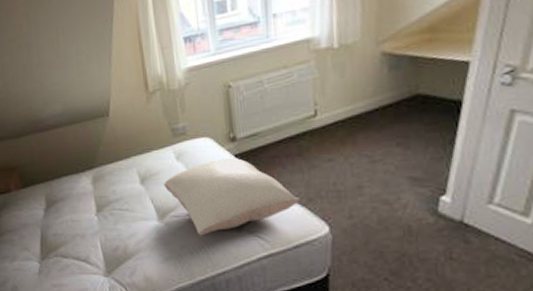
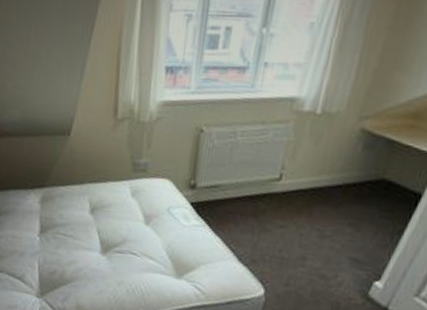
pillow: present [163,157,300,236] -> none [113,203,244,276]

